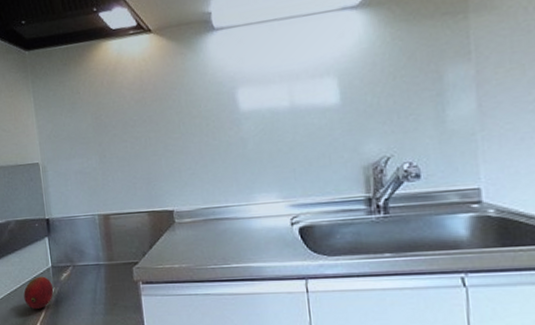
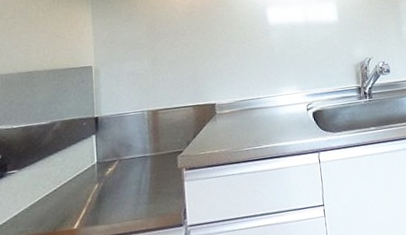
fruit: present [23,276,54,309] -> none [64,173,98,208]

